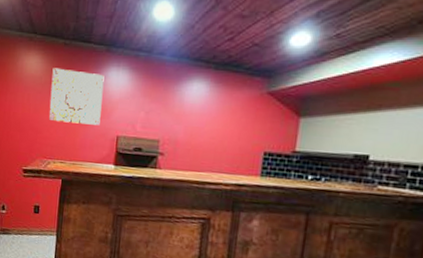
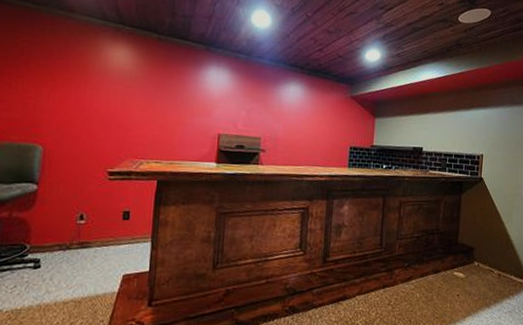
wall art: present [49,68,105,125] -> none [141,62,204,123]

